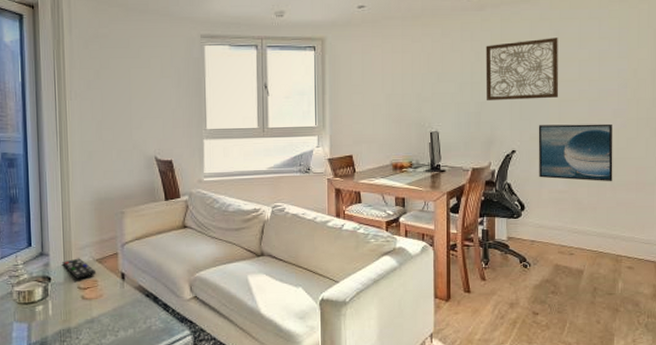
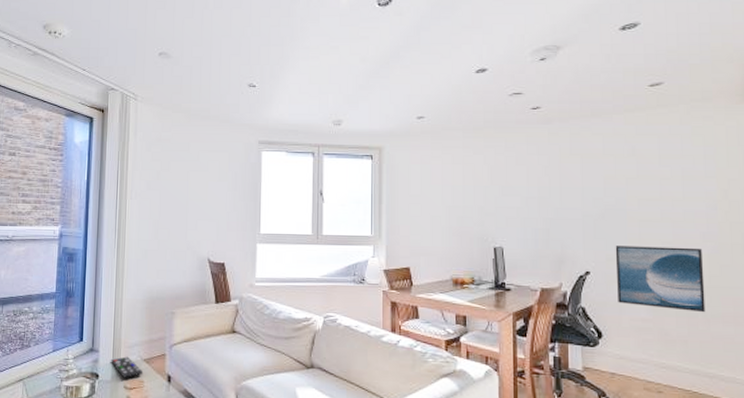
wall art: present [486,38,559,101] -> none [554,154,638,218]

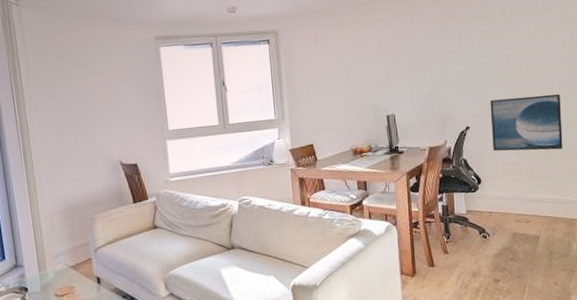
remote control: present [110,356,144,378] -> none [36,266,72,287]

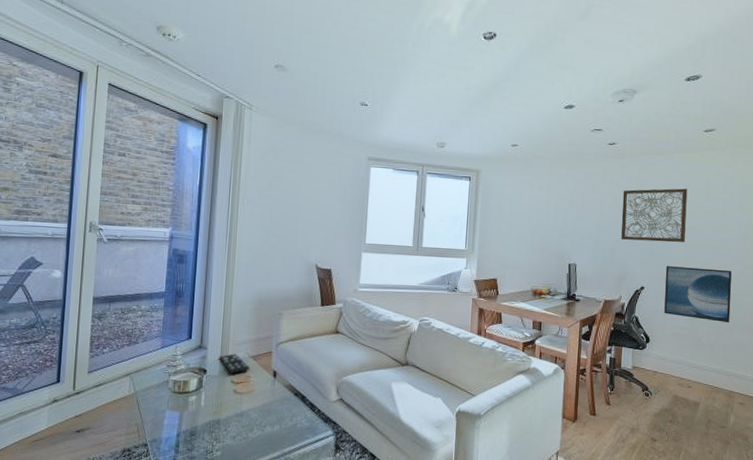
remote control: none [36,266,72,287] -> present [218,353,250,373]
wall art: none [435,13,508,81] -> present [621,188,688,243]

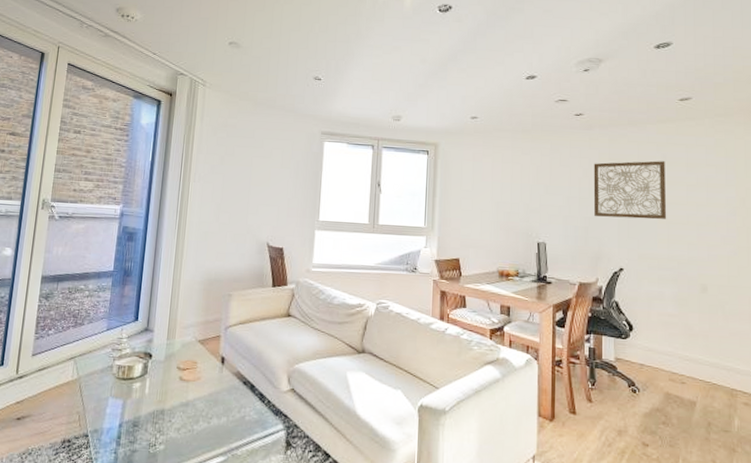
remote control: present [218,353,250,373] -> none [164,337,198,359]
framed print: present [664,266,732,323] -> none [646,245,725,310]

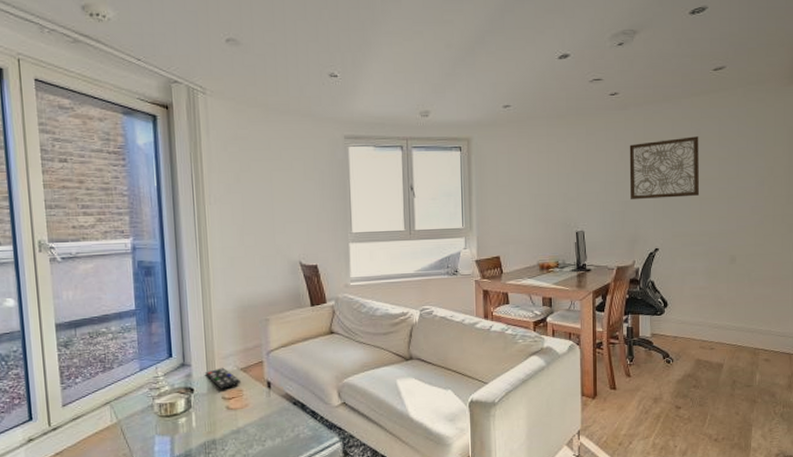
remote control: none [164,337,198,359] -> present [204,367,242,389]

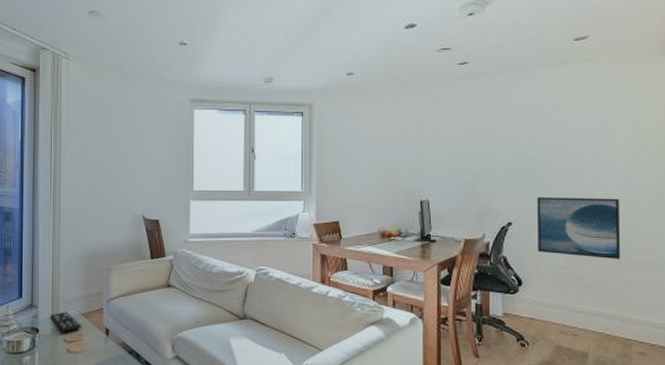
wall art: present [629,136,700,200] -> none [479,108,559,171]
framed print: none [680,220,751,278] -> present [536,197,621,260]

